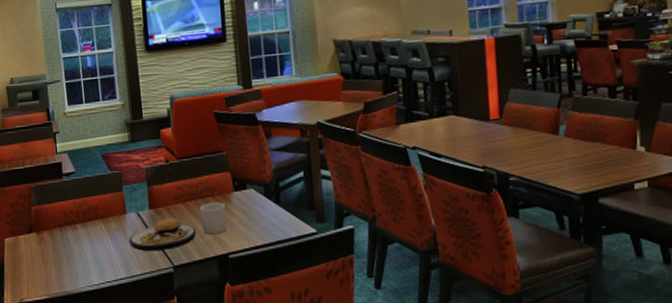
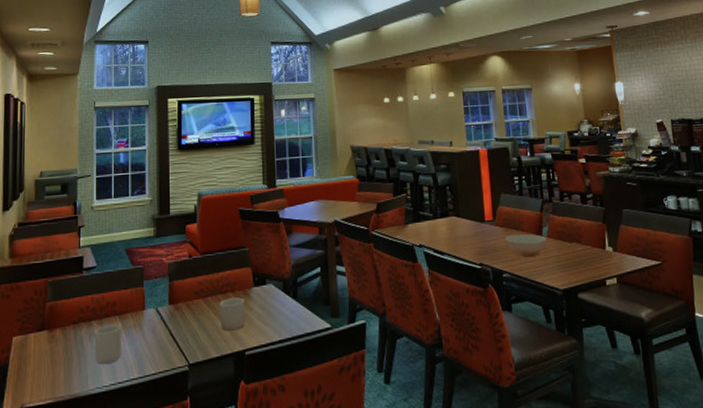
cup: none [79,228,108,265] -> present [94,325,121,365]
plate: present [129,215,197,252] -> none [145,311,215,349]
bowl: none [513,133,565,158] -> present [505,234,548,256]

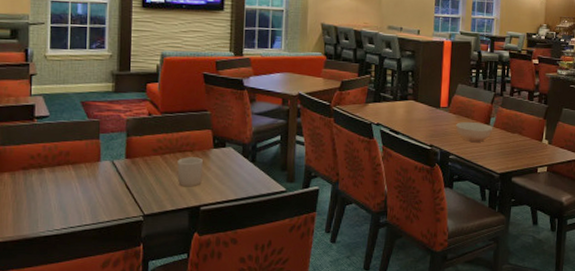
cup: present [94,325,121,365] -> none [45,174,75,210]

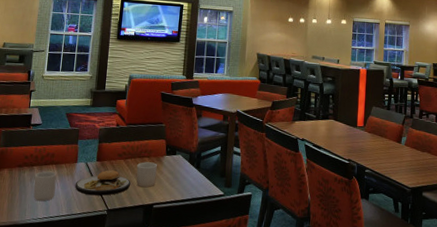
cup: none [45,174,75,210] -> present [33,171,57,202]
plate: none [99,166,171,200] -> present [75,168,131,196]
bowl: present [456,122,493,142] -> none [371,140,405,159]

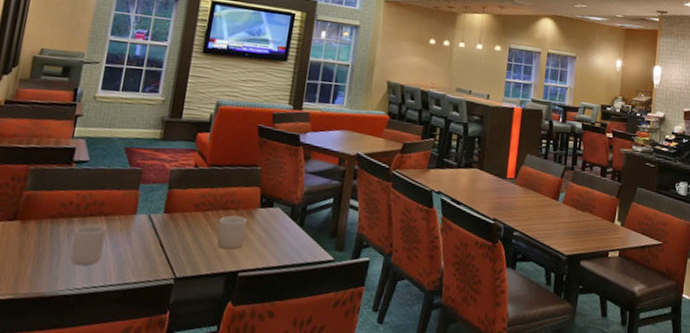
plate: present [75,168,131,196] -> none [130,222,210,260]

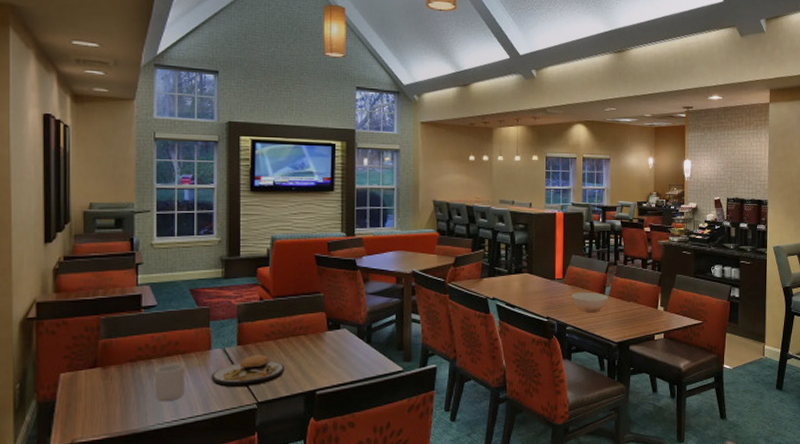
plate: none [130,222,210,260] -> present [211,352,285,388]
mug: present [217,215,247,250] -> none [291,340,317,372]
bowl: none [522,195,562,219] -> present [572,293,609,312]

